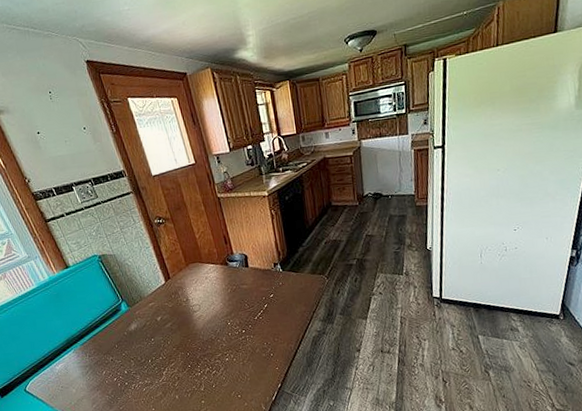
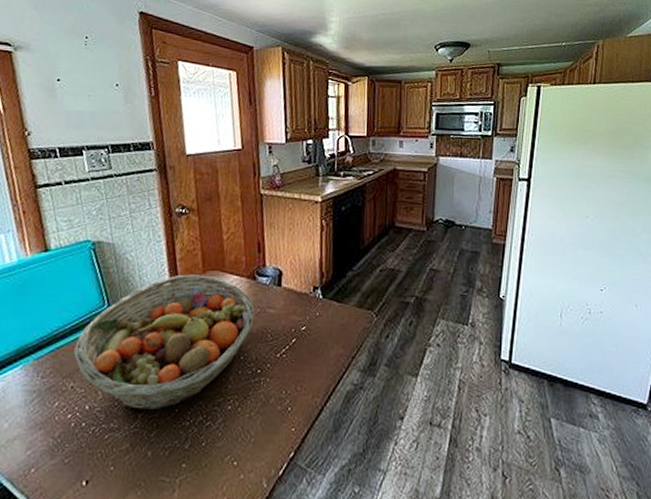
fruit basket: none [106,267,233,369] -> present [74,274,255,411]

